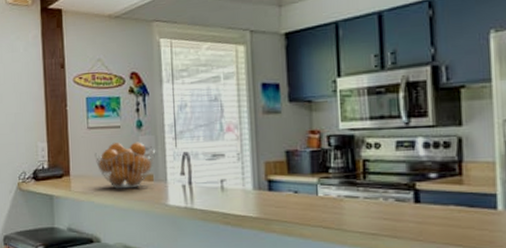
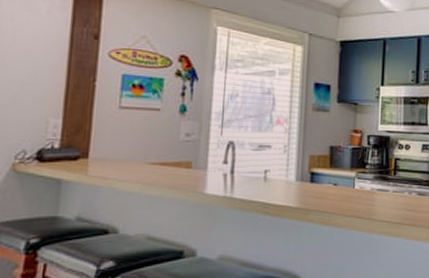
fruit basket: present [94,142,156,189] -> none [124,126,199,175]

